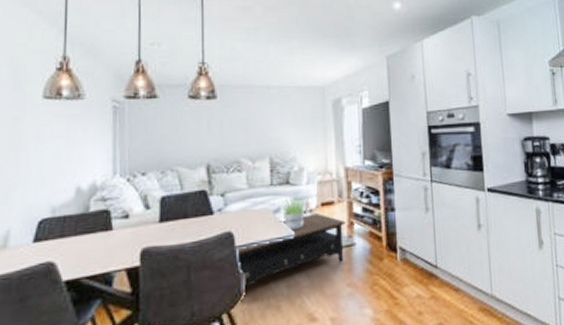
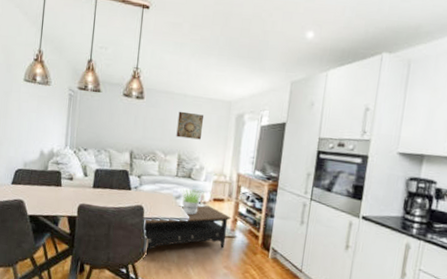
wall art: none [263,106,296,138] -> present [176,111,204,140]

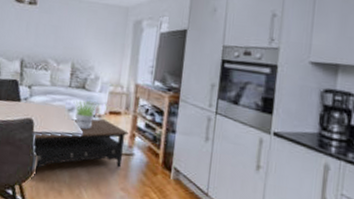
wall art: present [176,111,204,140] -> none [70,17,100,48]

